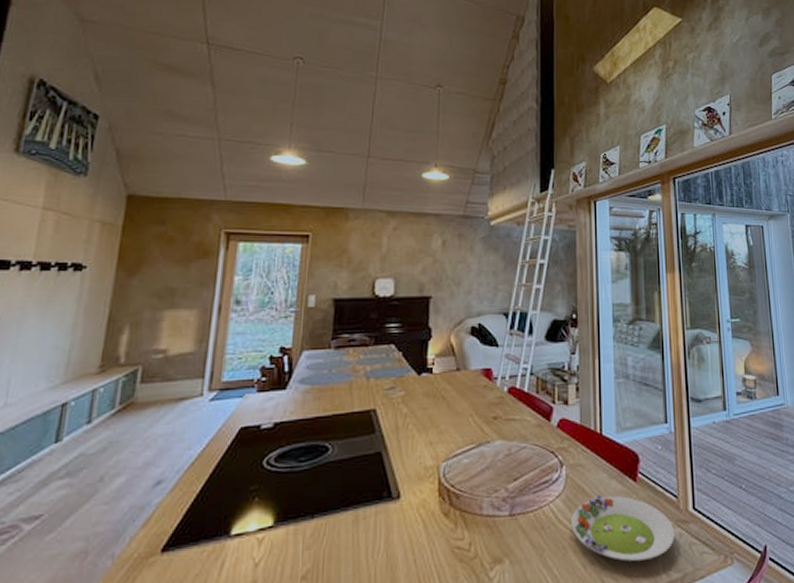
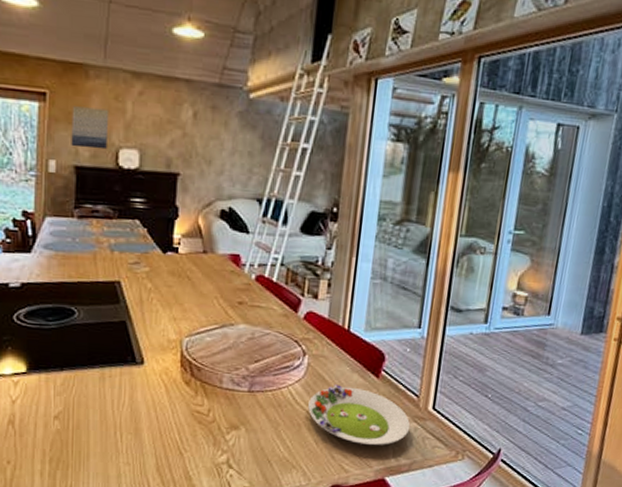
wall art: none [330,245,367,281] -> present [71,106,110,150]

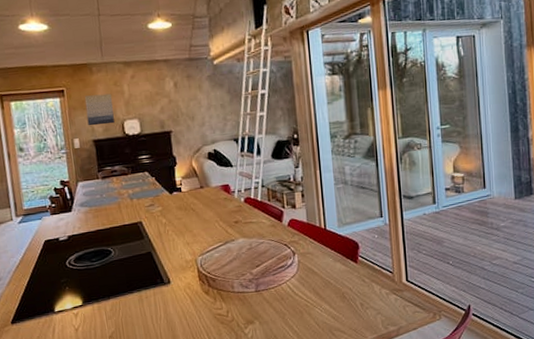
salad plate: present [308,384,411,445] -> none [305,274,392,320]

